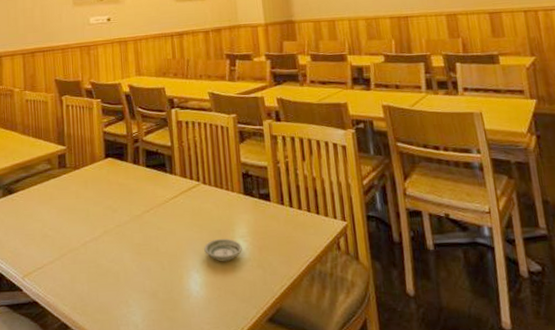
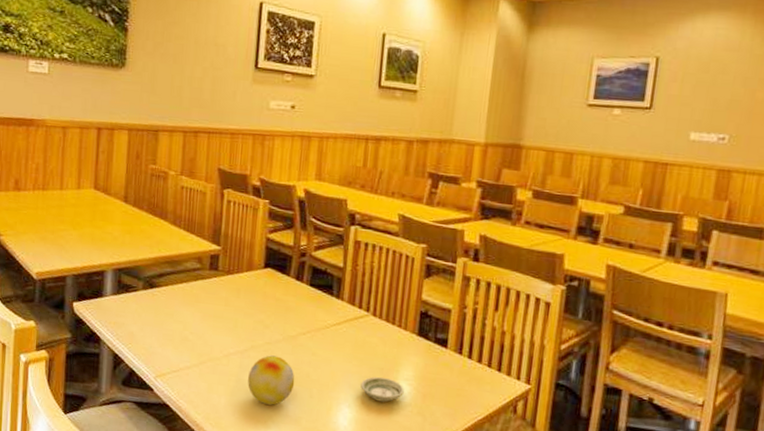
decorative ball: none [105,236,147,284] -> present [248,355,295,405]

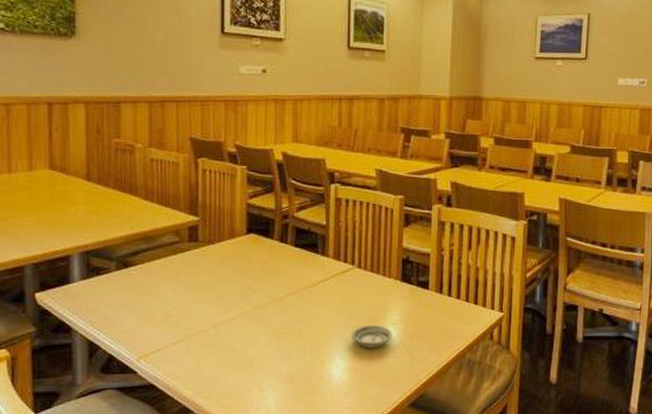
decorative ball: present [248,355,295,405] -> none [239,319,287,368]

